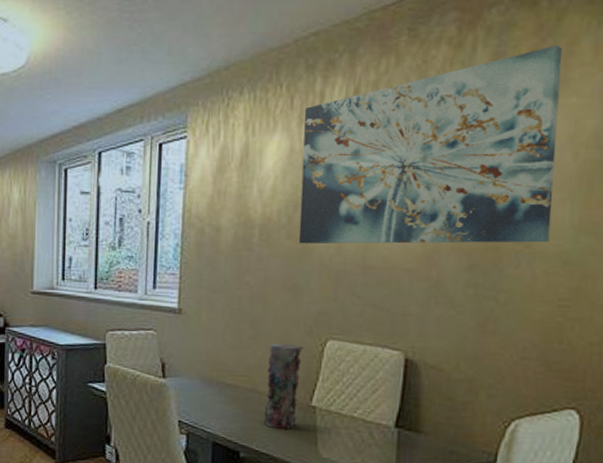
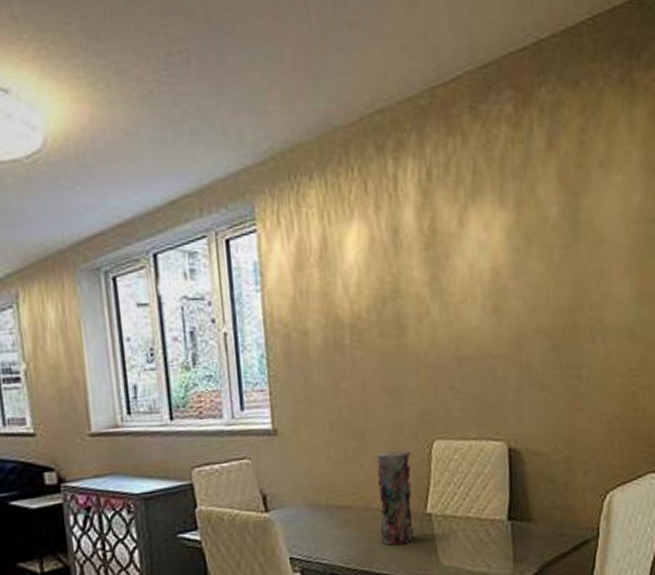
wall art: present [298,46,563,244] -> none [379,125,616,341]

